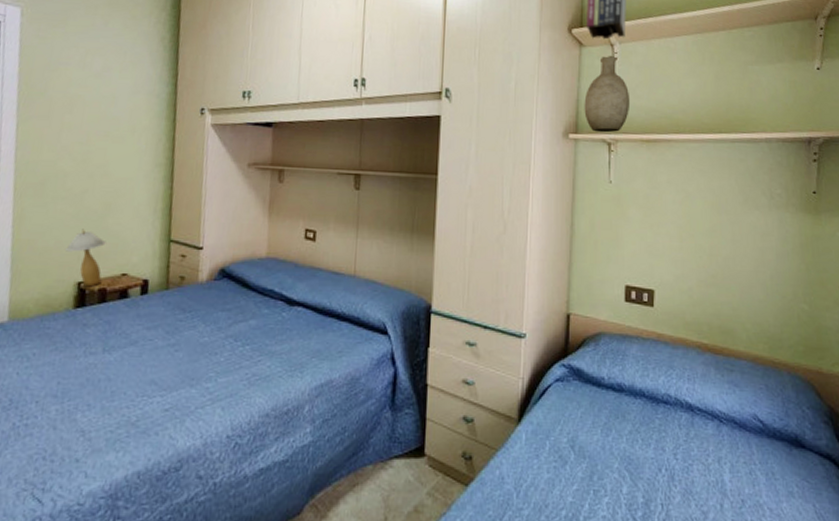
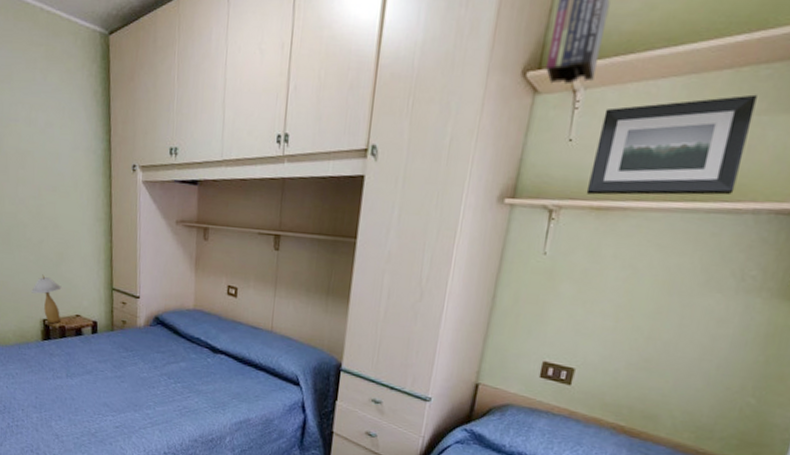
decorative vase: present [584,55,631,133] -> none [526,104,586,198]
picture frame: none [635,49,748,130] -> present [586,94,757,196]

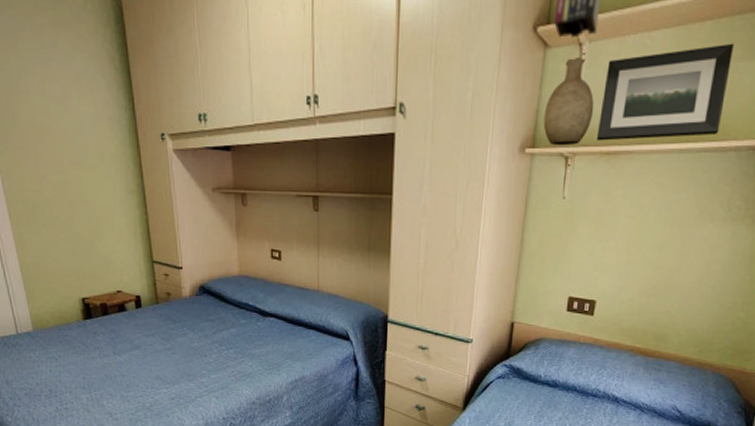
table lamp: present [30,274,62,324] -> none [64,252,102,302]
decorative vase: none [526,104,586,198] -> present [543,56,594,146]

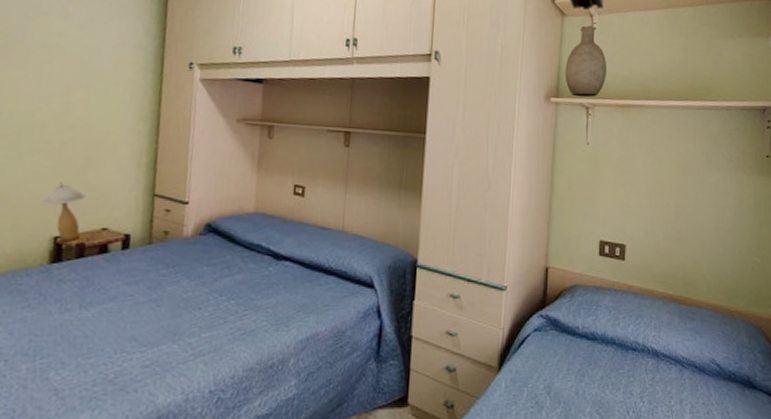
table lamp: none [64,252,102,302] -> present [40,182,86,242]
picture frame: present [596,43,734,141] -> none [611,24,712,96]

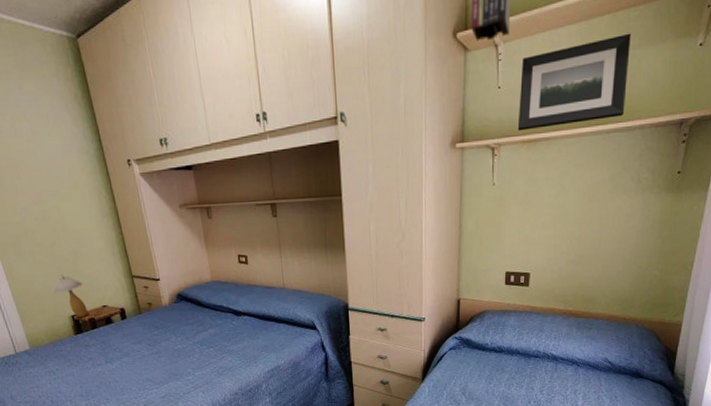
decorative vase: present [565,25,607,98] -> none [469,56,513,139]
picture frame: none [611,24,712,96] -> present [517,33,631,131]

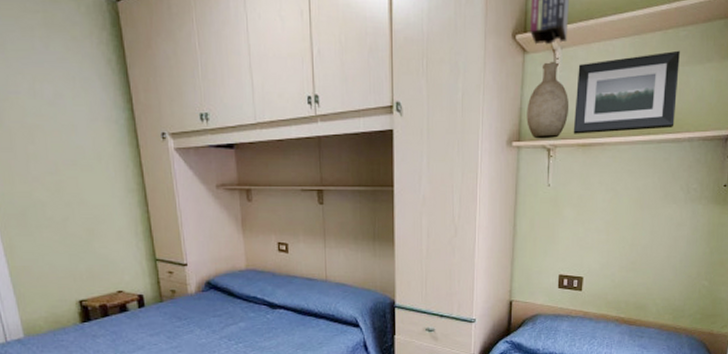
table lamp: present [53,274,89,319] -> none [59,253,101,304]
decorative vase: none [469,56,513,139] -> present [526,61,570,139]

